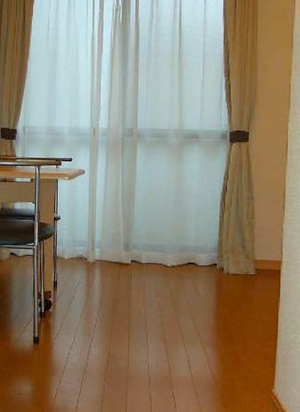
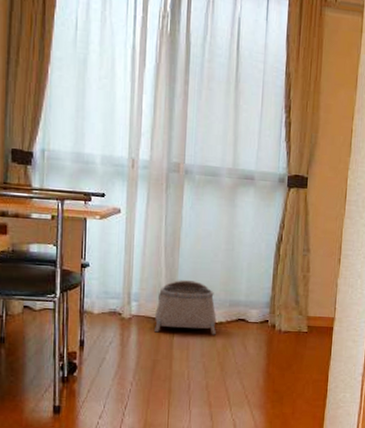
basket: none [115,228,169,277] -> present [154,279,217,335]

